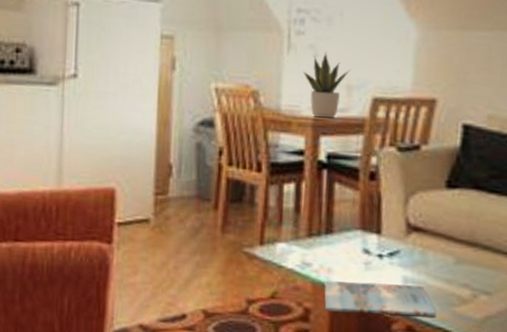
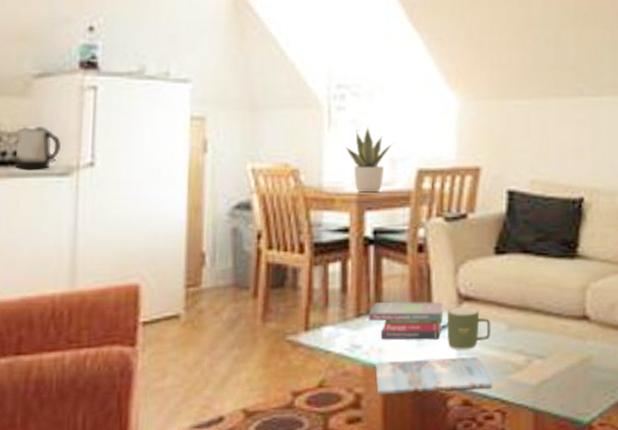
kettle: none [11,37,49,79] -> present [14,125,61,171]
books: none [320,224,392,266] -> present [369,301,444,340]
mug: none [394,236,438,279] -> present [446,307,491,350]

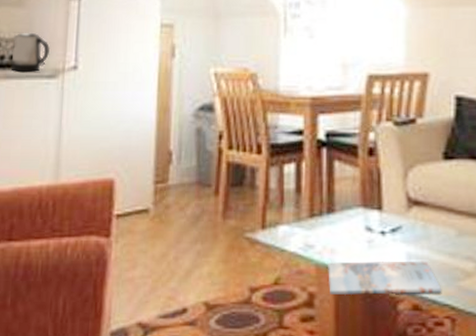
potted plant: present [344,126,394,193] -> none [299,33,346,97]
books: present [369,301,444,340] -> none [322,203,394,243]
mug: present [446,307,491,350] -> none [396,211,440,254]

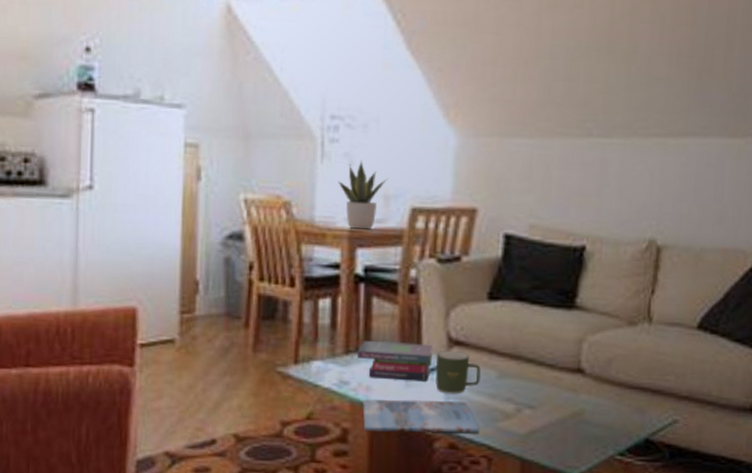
kettle: present [10,32,50,73] -> none [19,145,61,191]
potted plant: none [299,33,346,97] -> present [337,160,388,230]
books: none [322,203,394,243] -> present [357,340,433,382]
mug: none [396,211,440,254] -> present [435,351,481,394]

